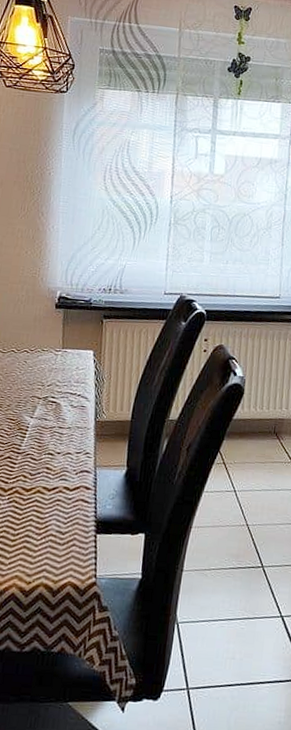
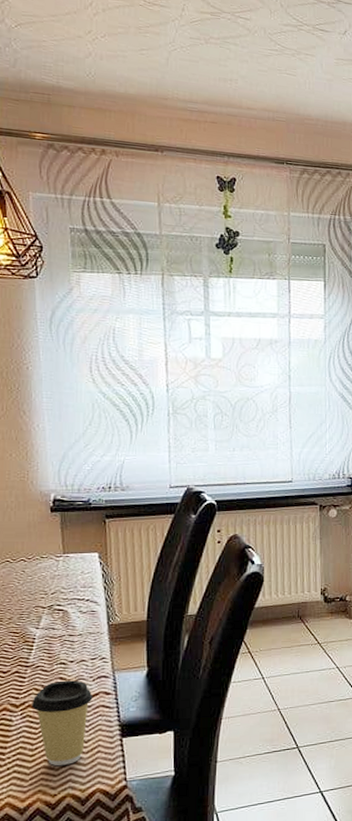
coffee cup: none [18,470,74,554] -> present [32,680,93,766]

